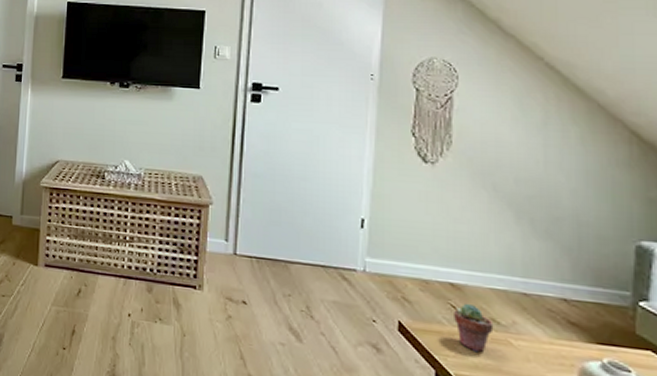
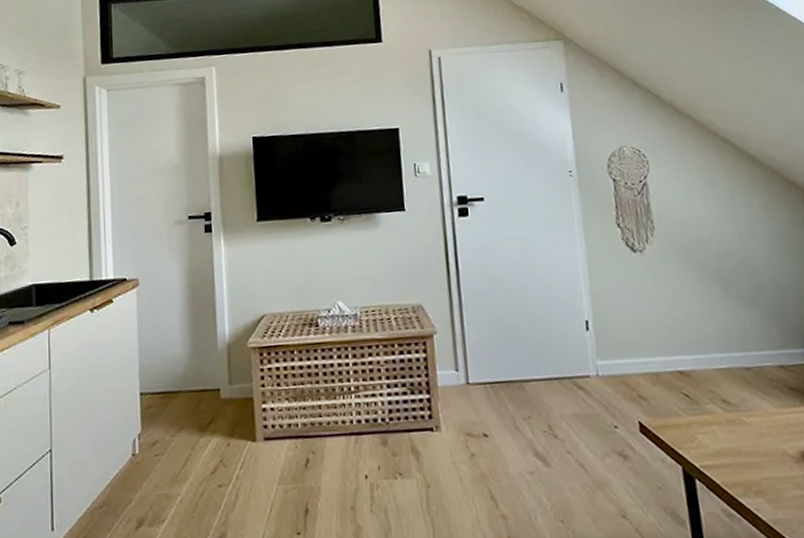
potted succulent: present [454,303,494,353] -> none [688,388,727,439]

